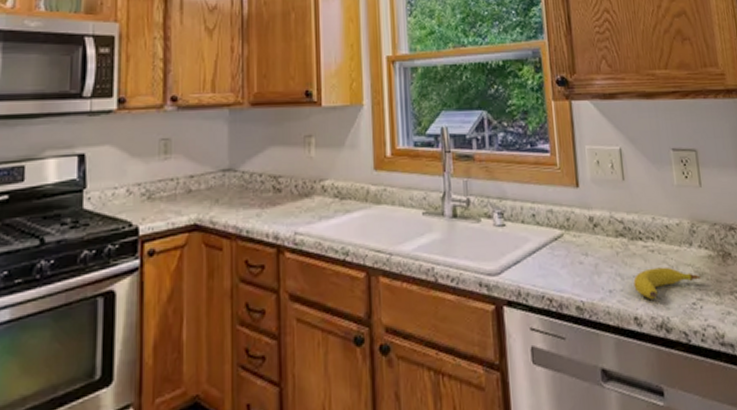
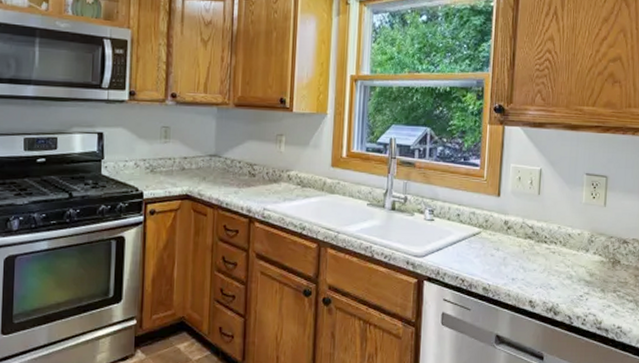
fruit: present [633,267,701,300] -> none [533,265,591,290]

